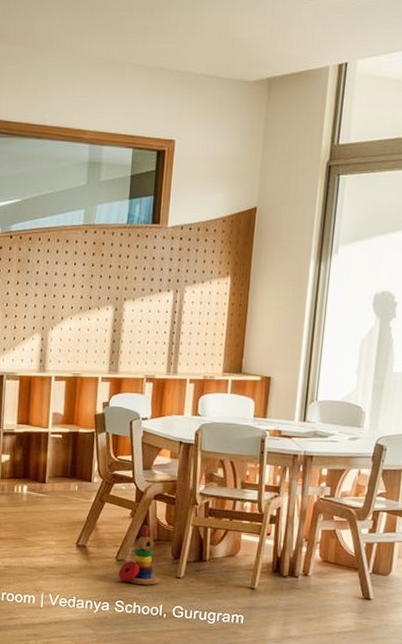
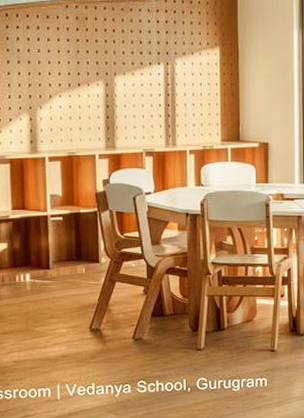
stacking toy: present [118,525,160,585] -> none [137,301,180,362]

